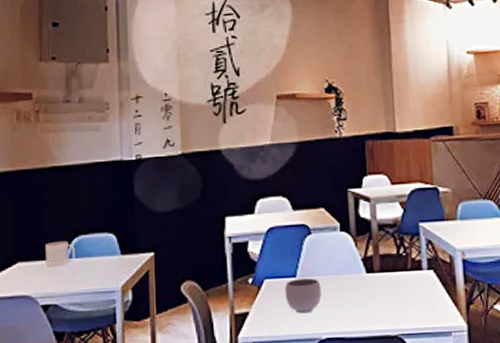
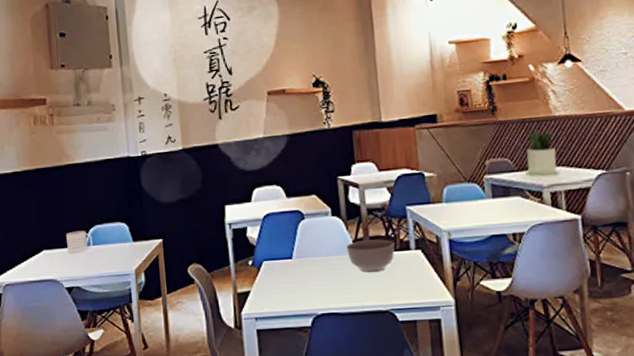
cup: present [284,278,322,314] -> none [282,259,316,292]
bowl: none [355,258,406,294] -> present [346,239,395,272]

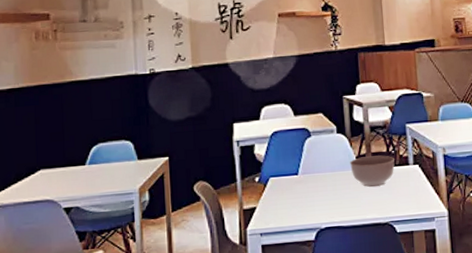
mug: present [65,230,93,255] -> none [65,149,95,174]

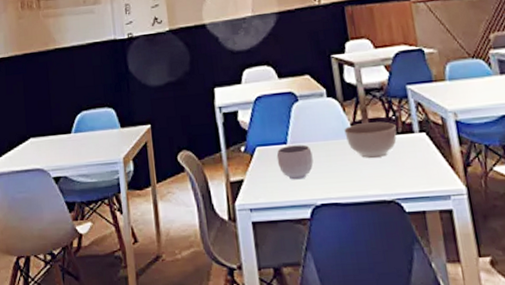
cup: none [288,175,321,207] -> present [276,144,314,180]

